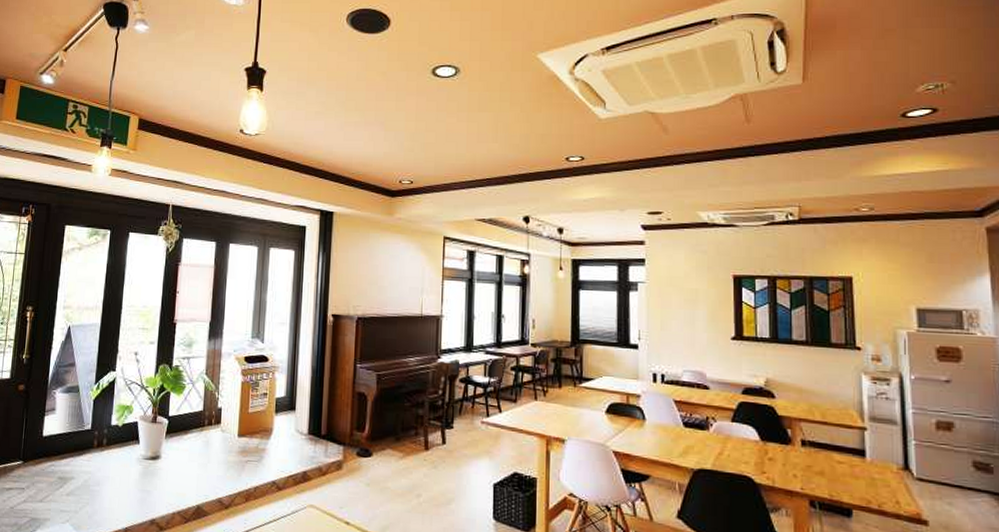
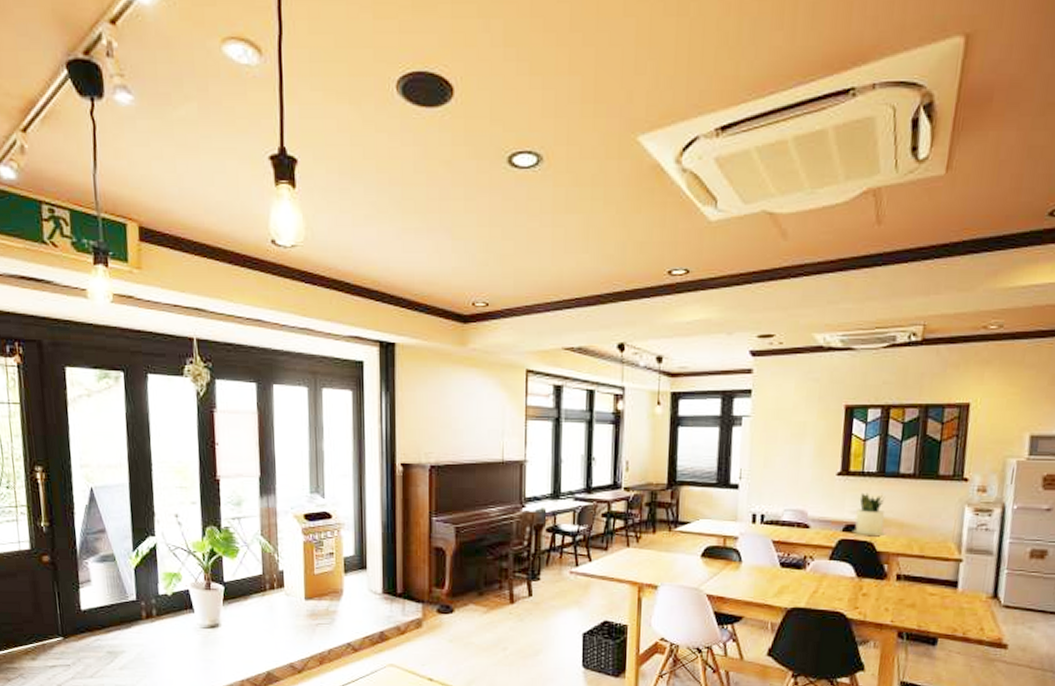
planter: none [751,357,786,401] -> present [852,492,886,537]

